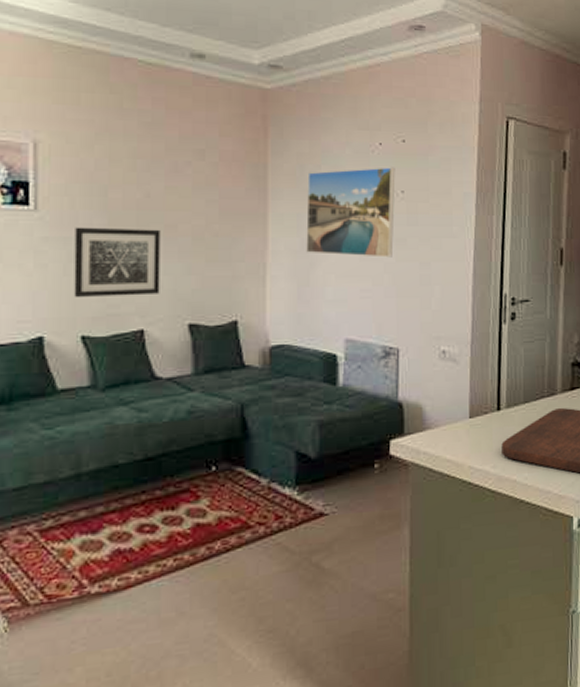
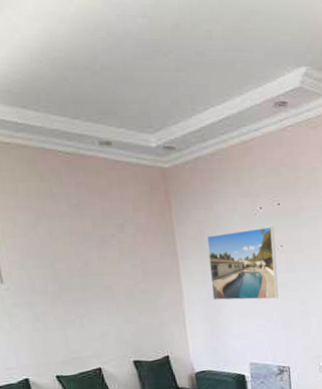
wall art: present [74,227,160,298] -> none [35,290,108,348]

